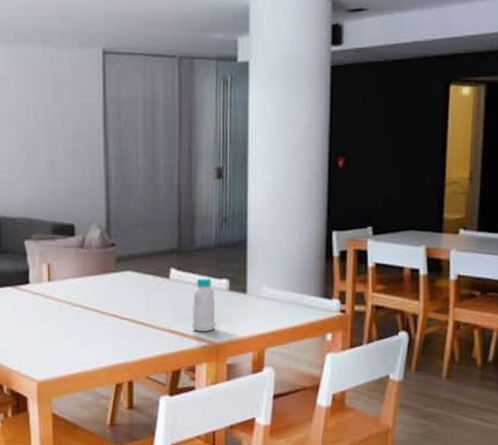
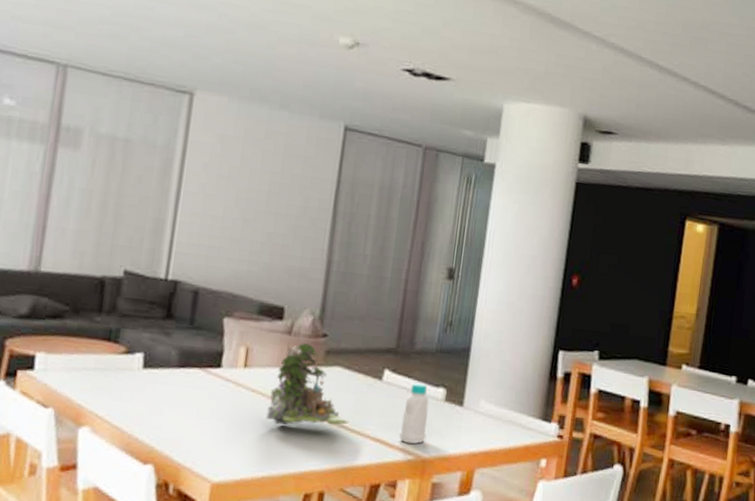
plant: none [73,254,145,327] -> present [266,342,349,426]

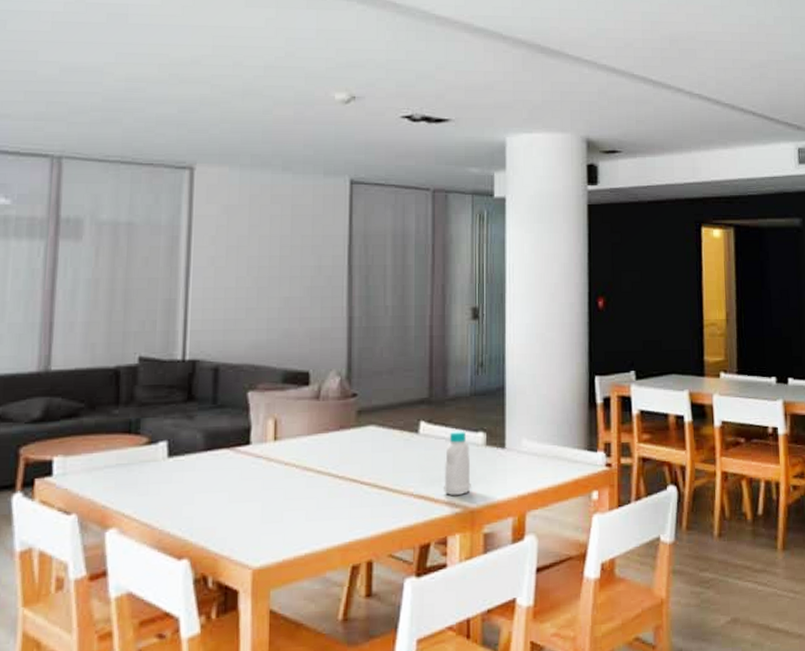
plant: present [266,342,349,426] -> none [303,406,390,496]

